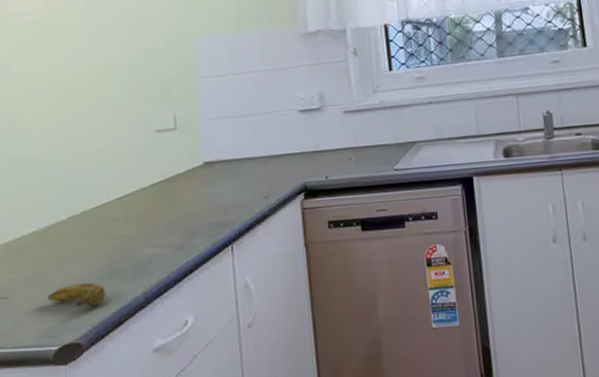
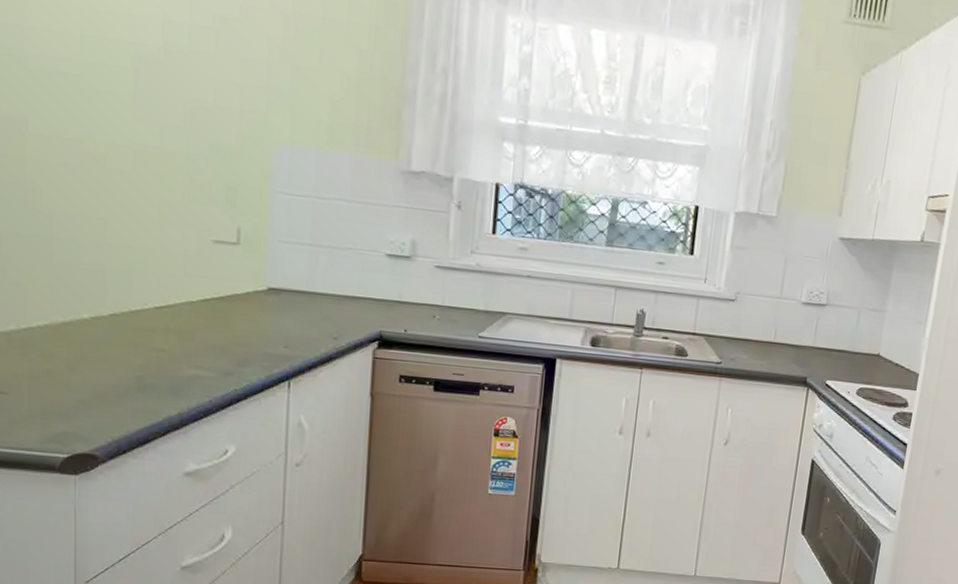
banana: present [48,283,106,307] -> none [58,391,132,419]

